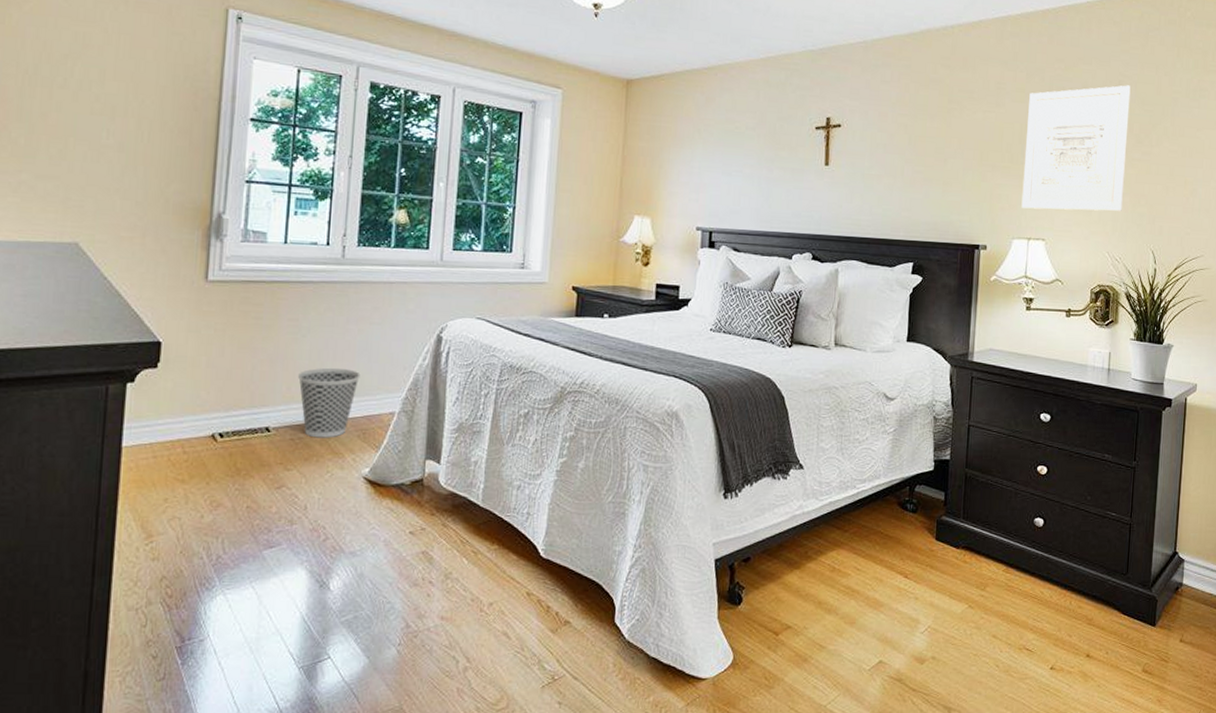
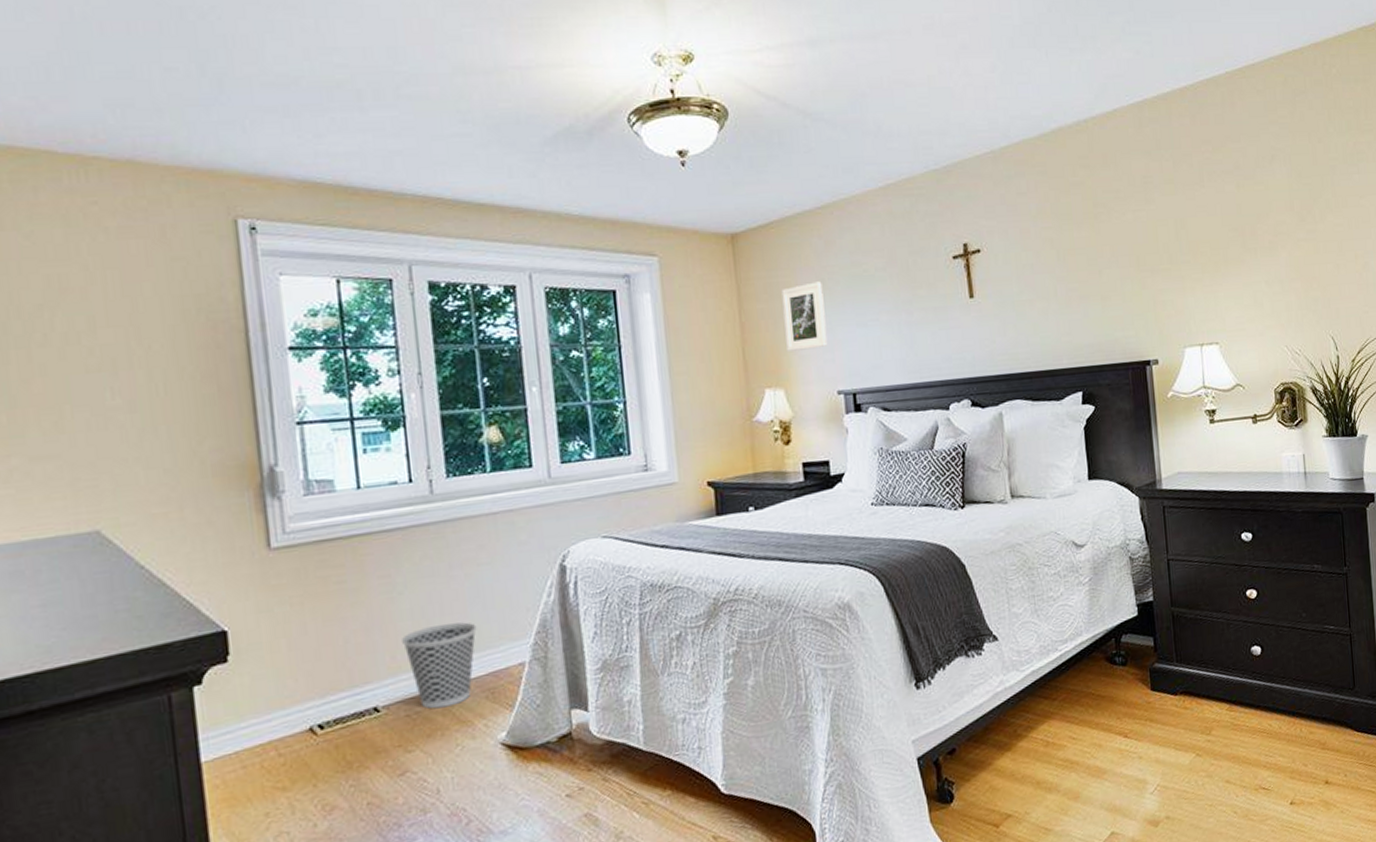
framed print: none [659,130,698,188] -> present [781,281,828,353]
wall art: present [1021,85,1131,212] -> none [1179,159,1295,312]

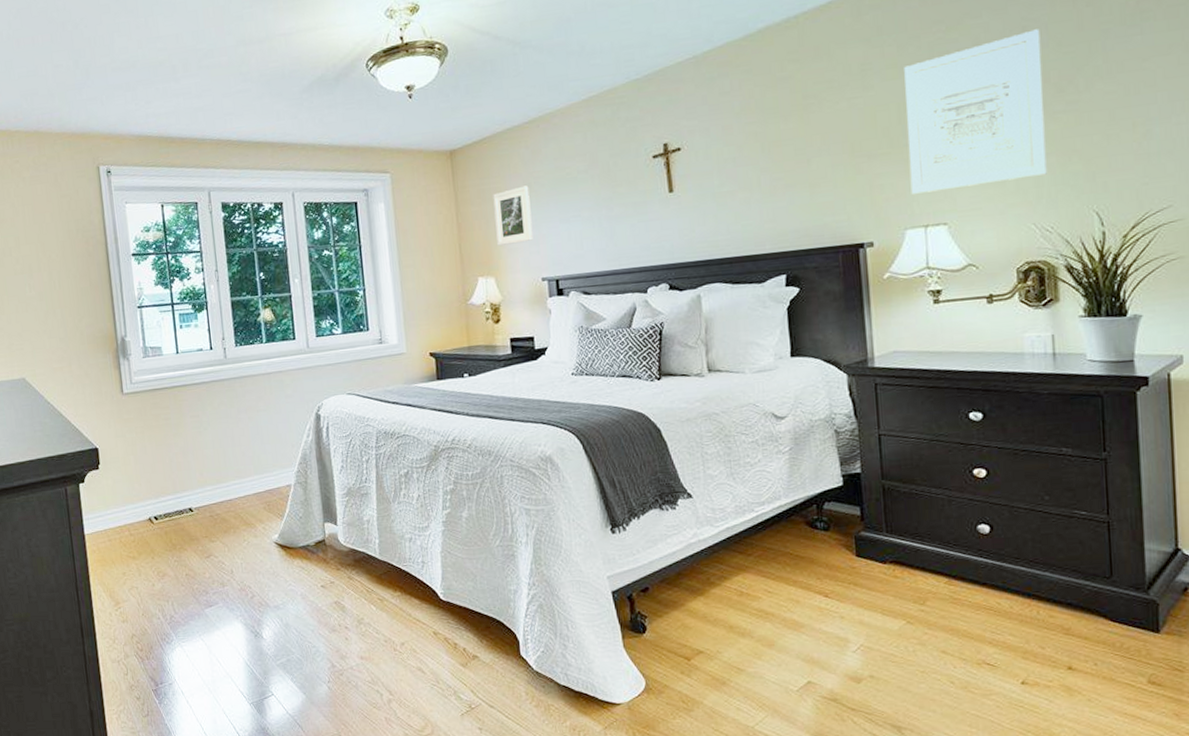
wastebasket: present [402,622,477,709] -> none [207,452,257,513]
wall art: none [1179,159,1295,312] -> present [904,29,1047,194]

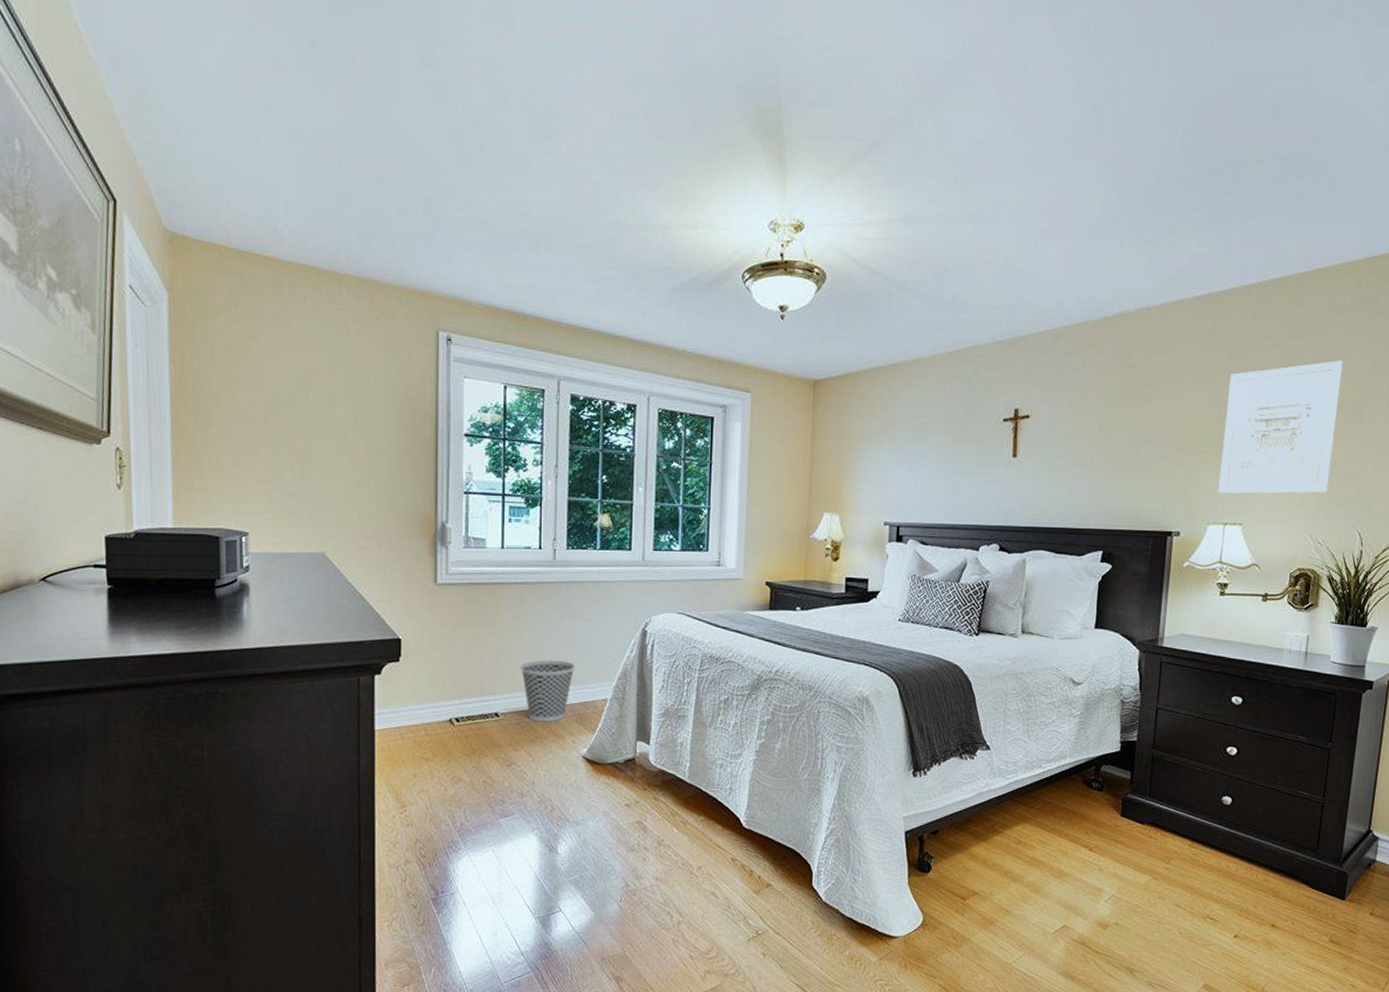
wastebasket: none [207,452,257,513] -> present [521,659,575,722]
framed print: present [493,185,534,247] -> none [847,428,885,485]

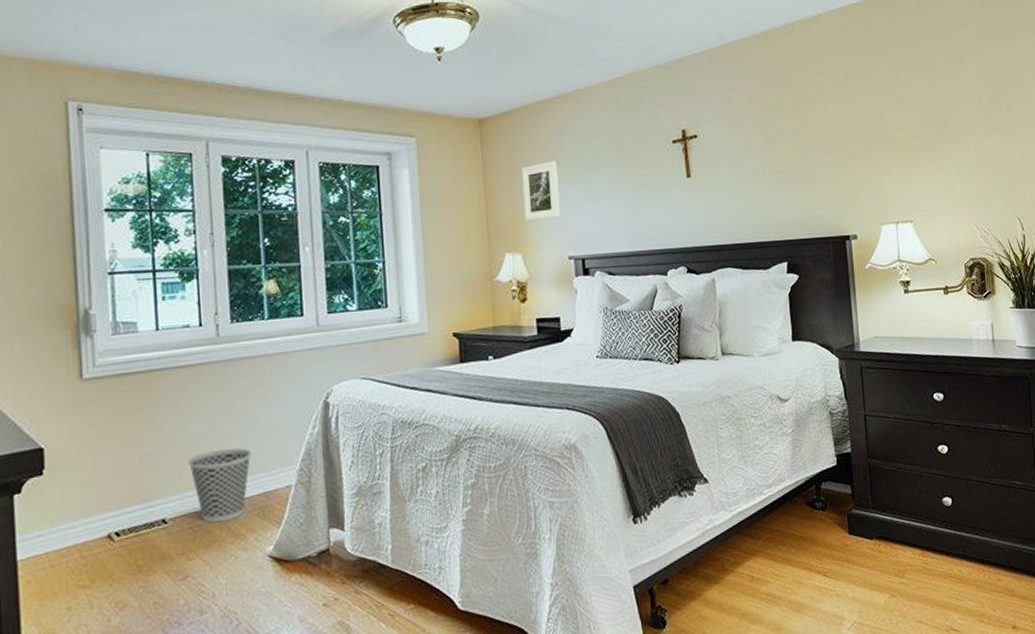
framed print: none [847,428,885,485] -> present [521,161,561,222]
wall art: present [1218,360,1343,494] -> none [877,58,983,193]

